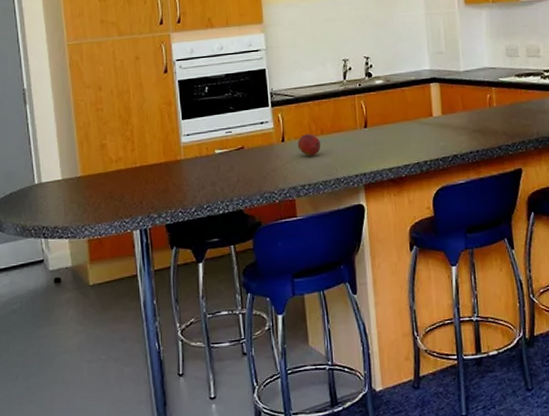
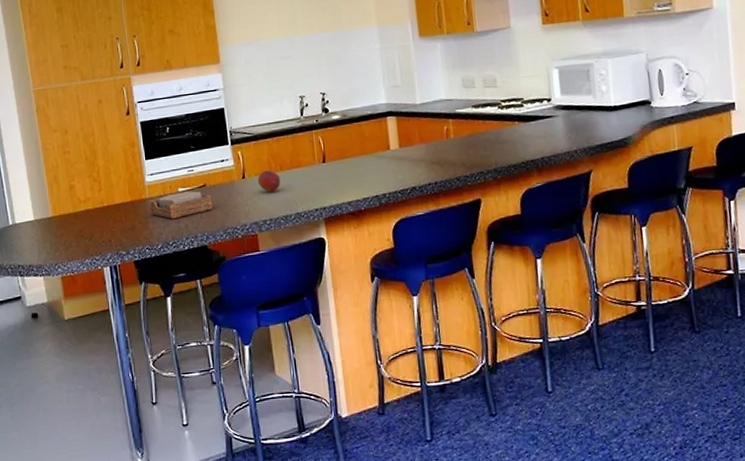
napkin holder: none [184,153,250,182] -> present [149,191,213,219]

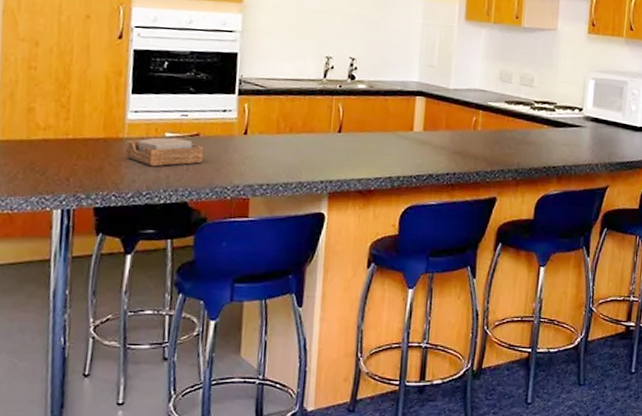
fruit: present [257,170,280,193] -> none [261,130,287,155]

